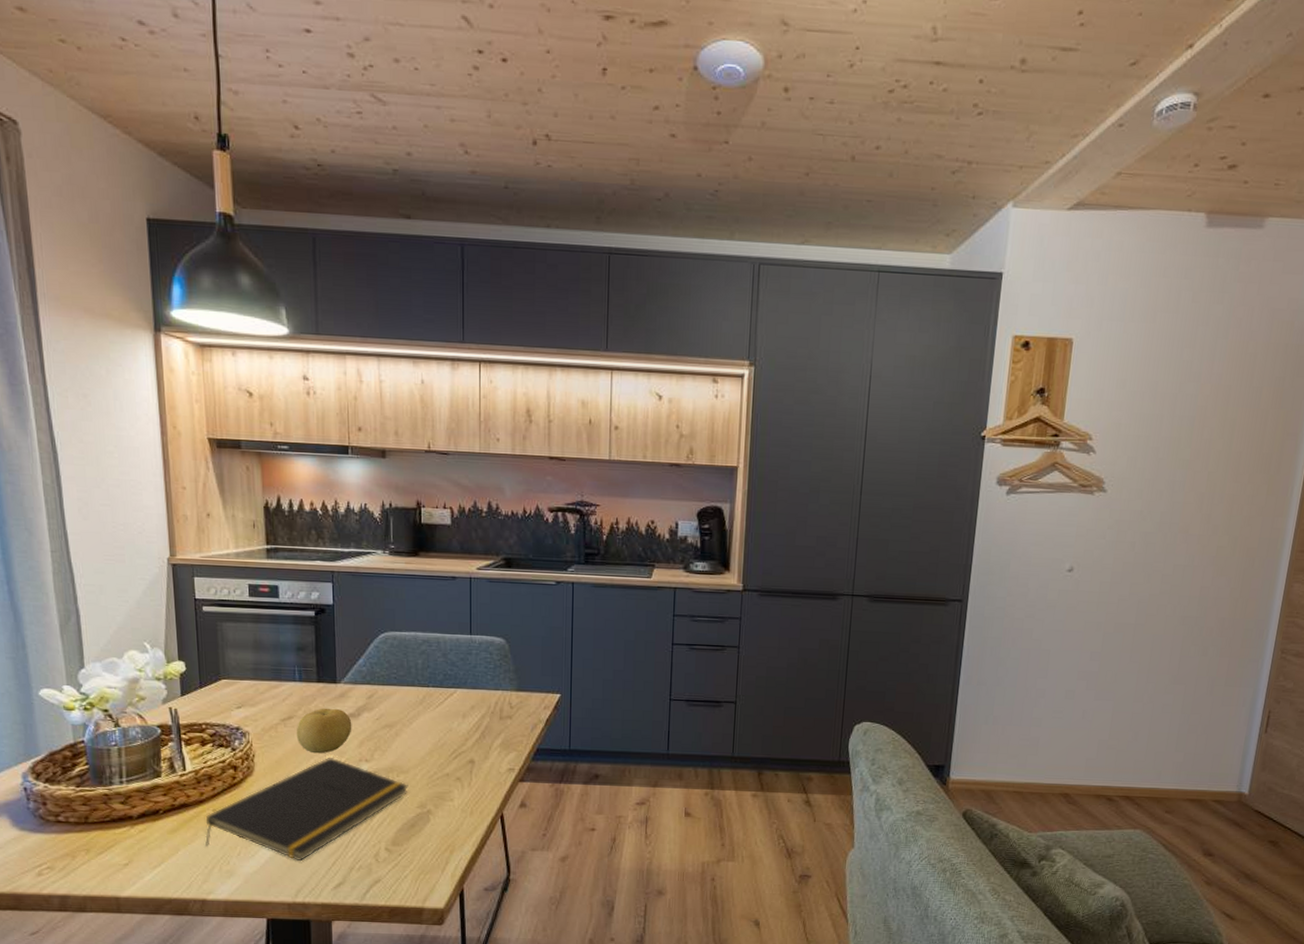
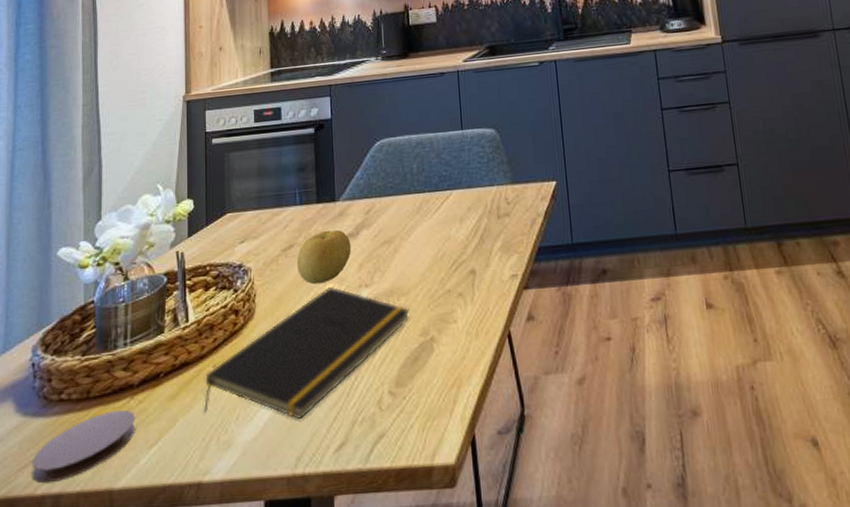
coaster: none [35,835,138,886] -> present [32,409,136,484]

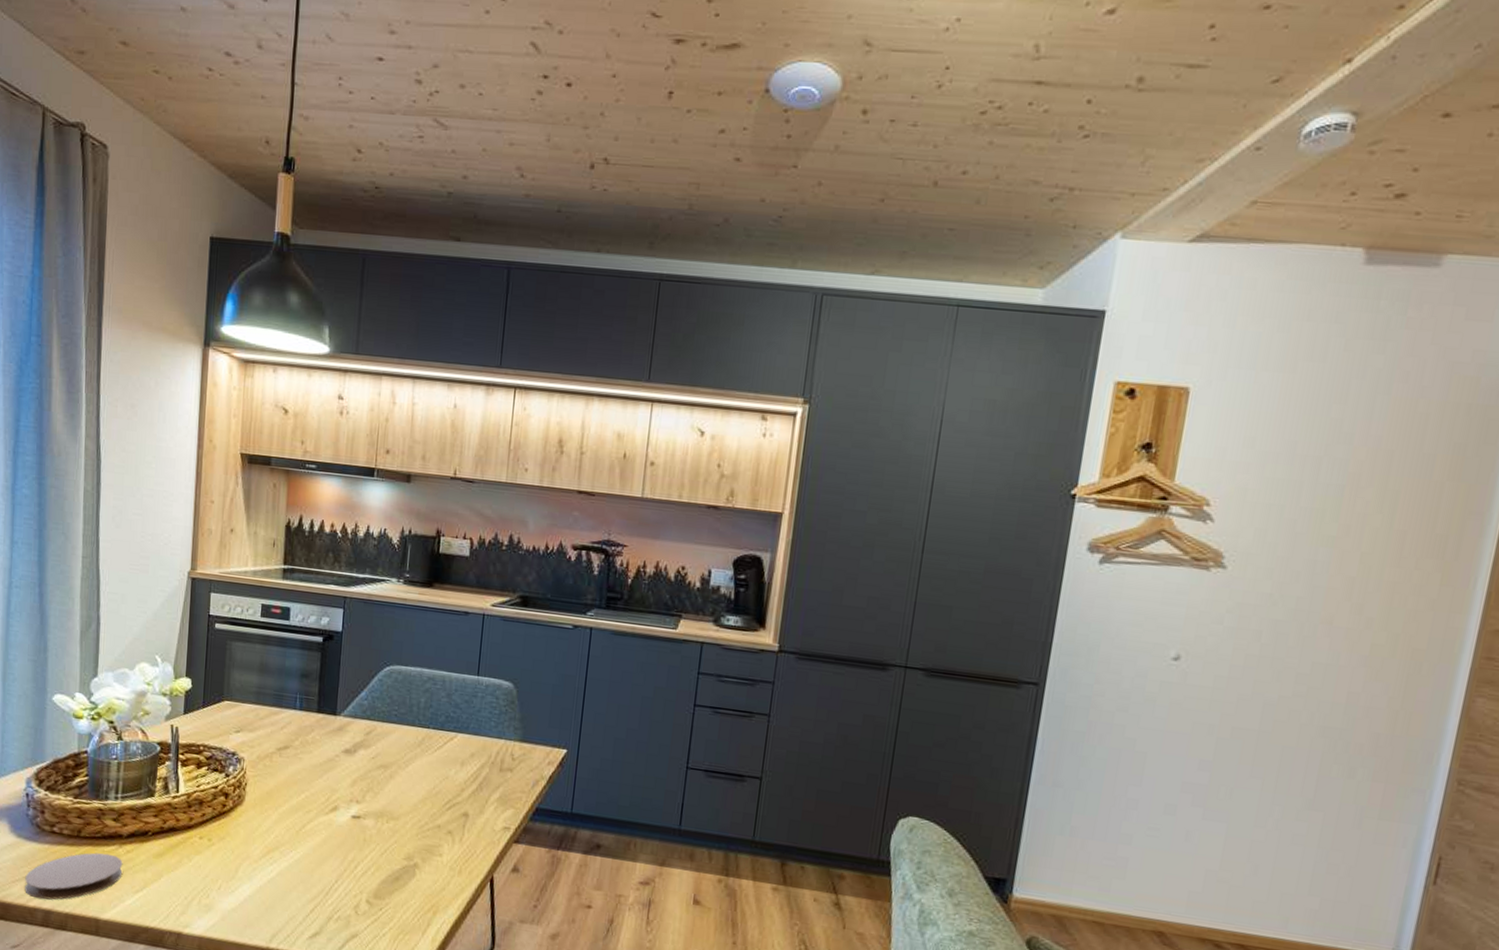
notepad: present [204,286,410,420] -> none [188,793,397,904]
fruit: present [296,229,352,285] -> none [290,740,347,790]

